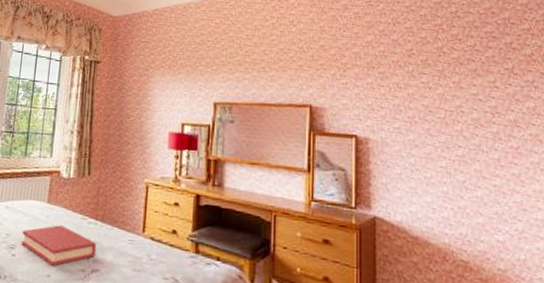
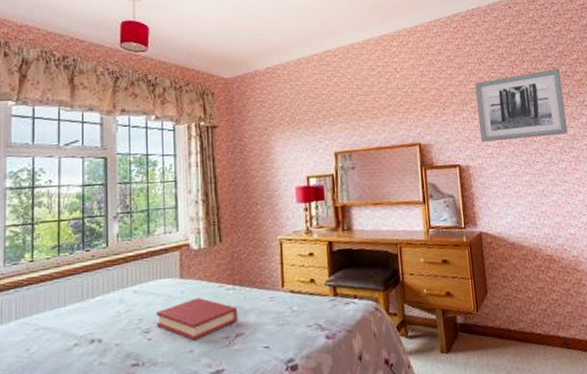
wall art: none [385,38,506,119] -> present [474,68,568,142]

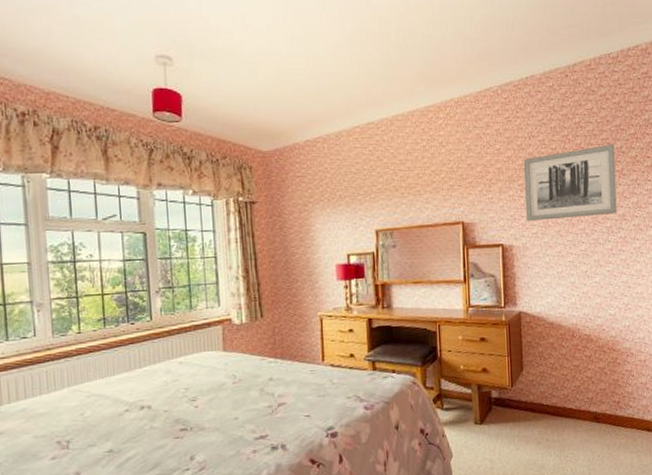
hardback book: present [156,298,237,341] -> none [201,370,279,409]

